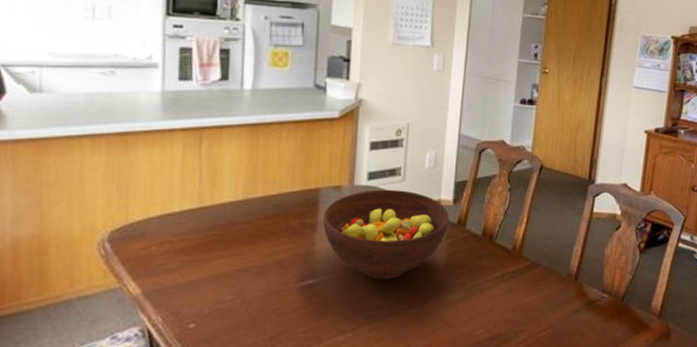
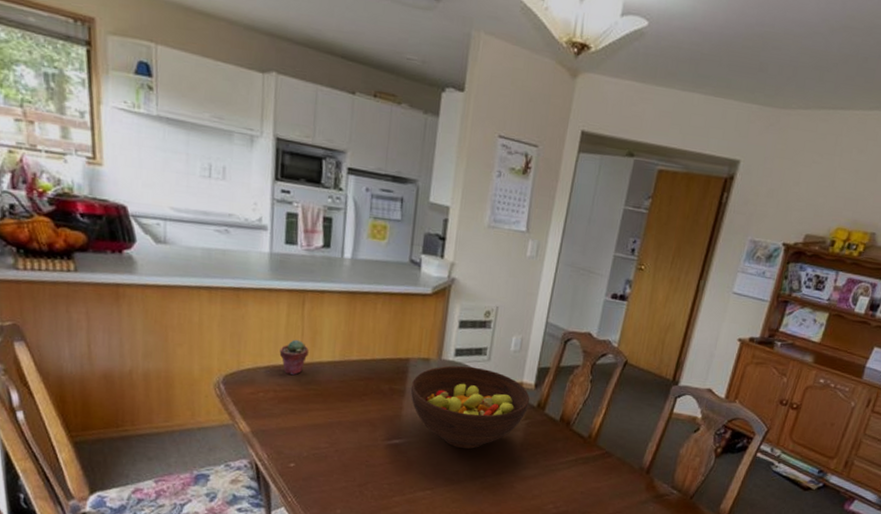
potted succulent: none [174,181,208,223] -> present [279,339,309,376]

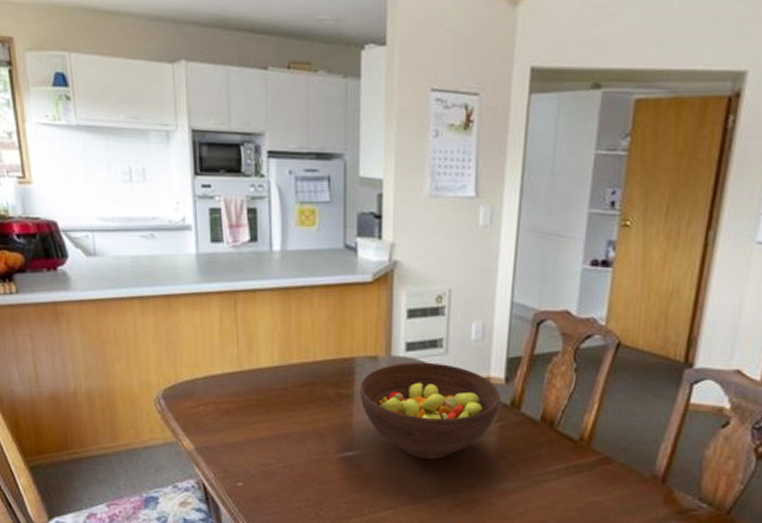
potted succulent: present [279,339,309,376] -> none [216,345,246,386]

